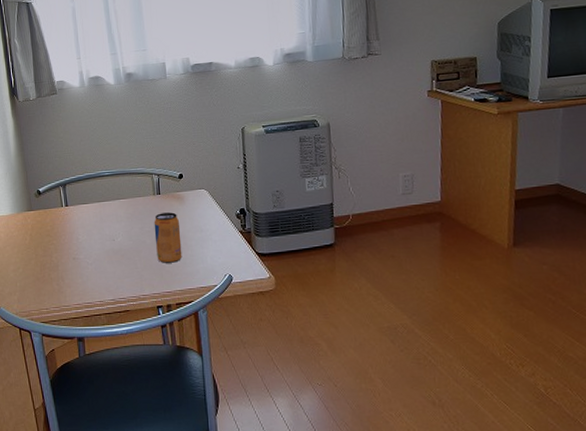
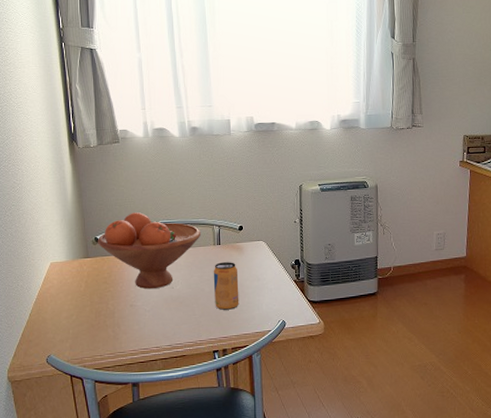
fruit bowl: none [39,163,141,242] -> present [97,212,202,290]

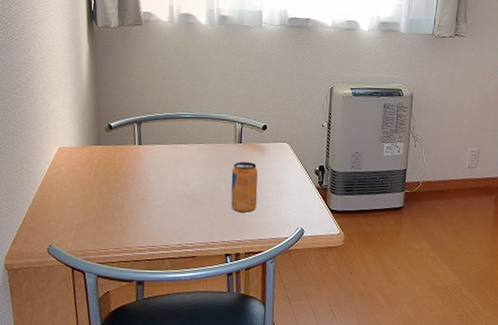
fruit bowl: present [97,212,202,290] -> none [110,101,223,184]

